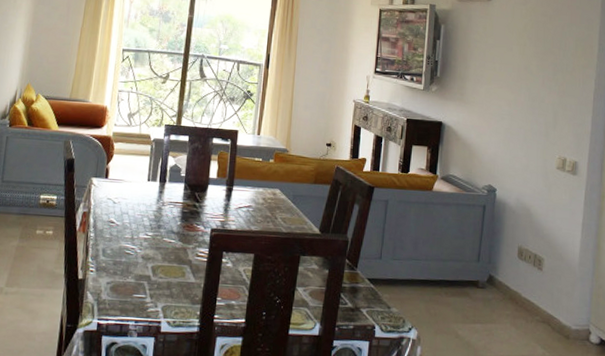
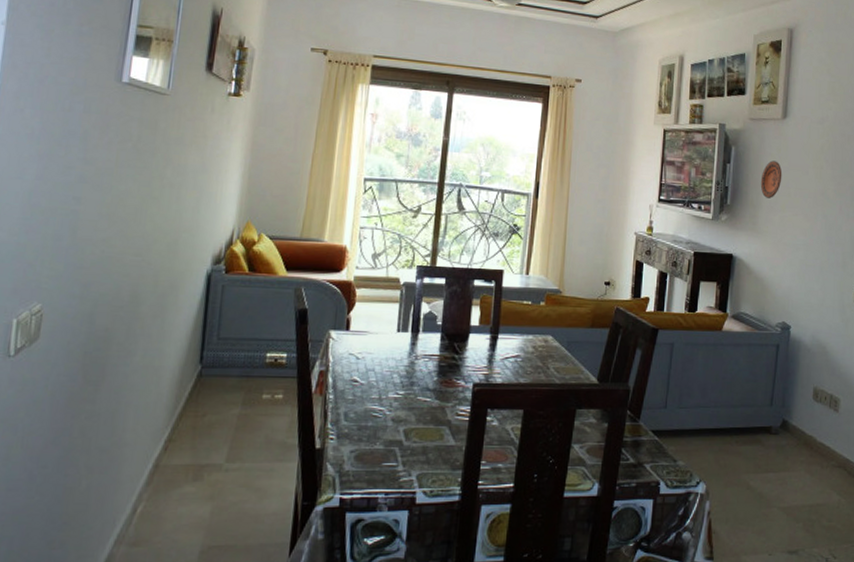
decorative plate: none [467,38,488,72] -> present [760,160,782,198]

